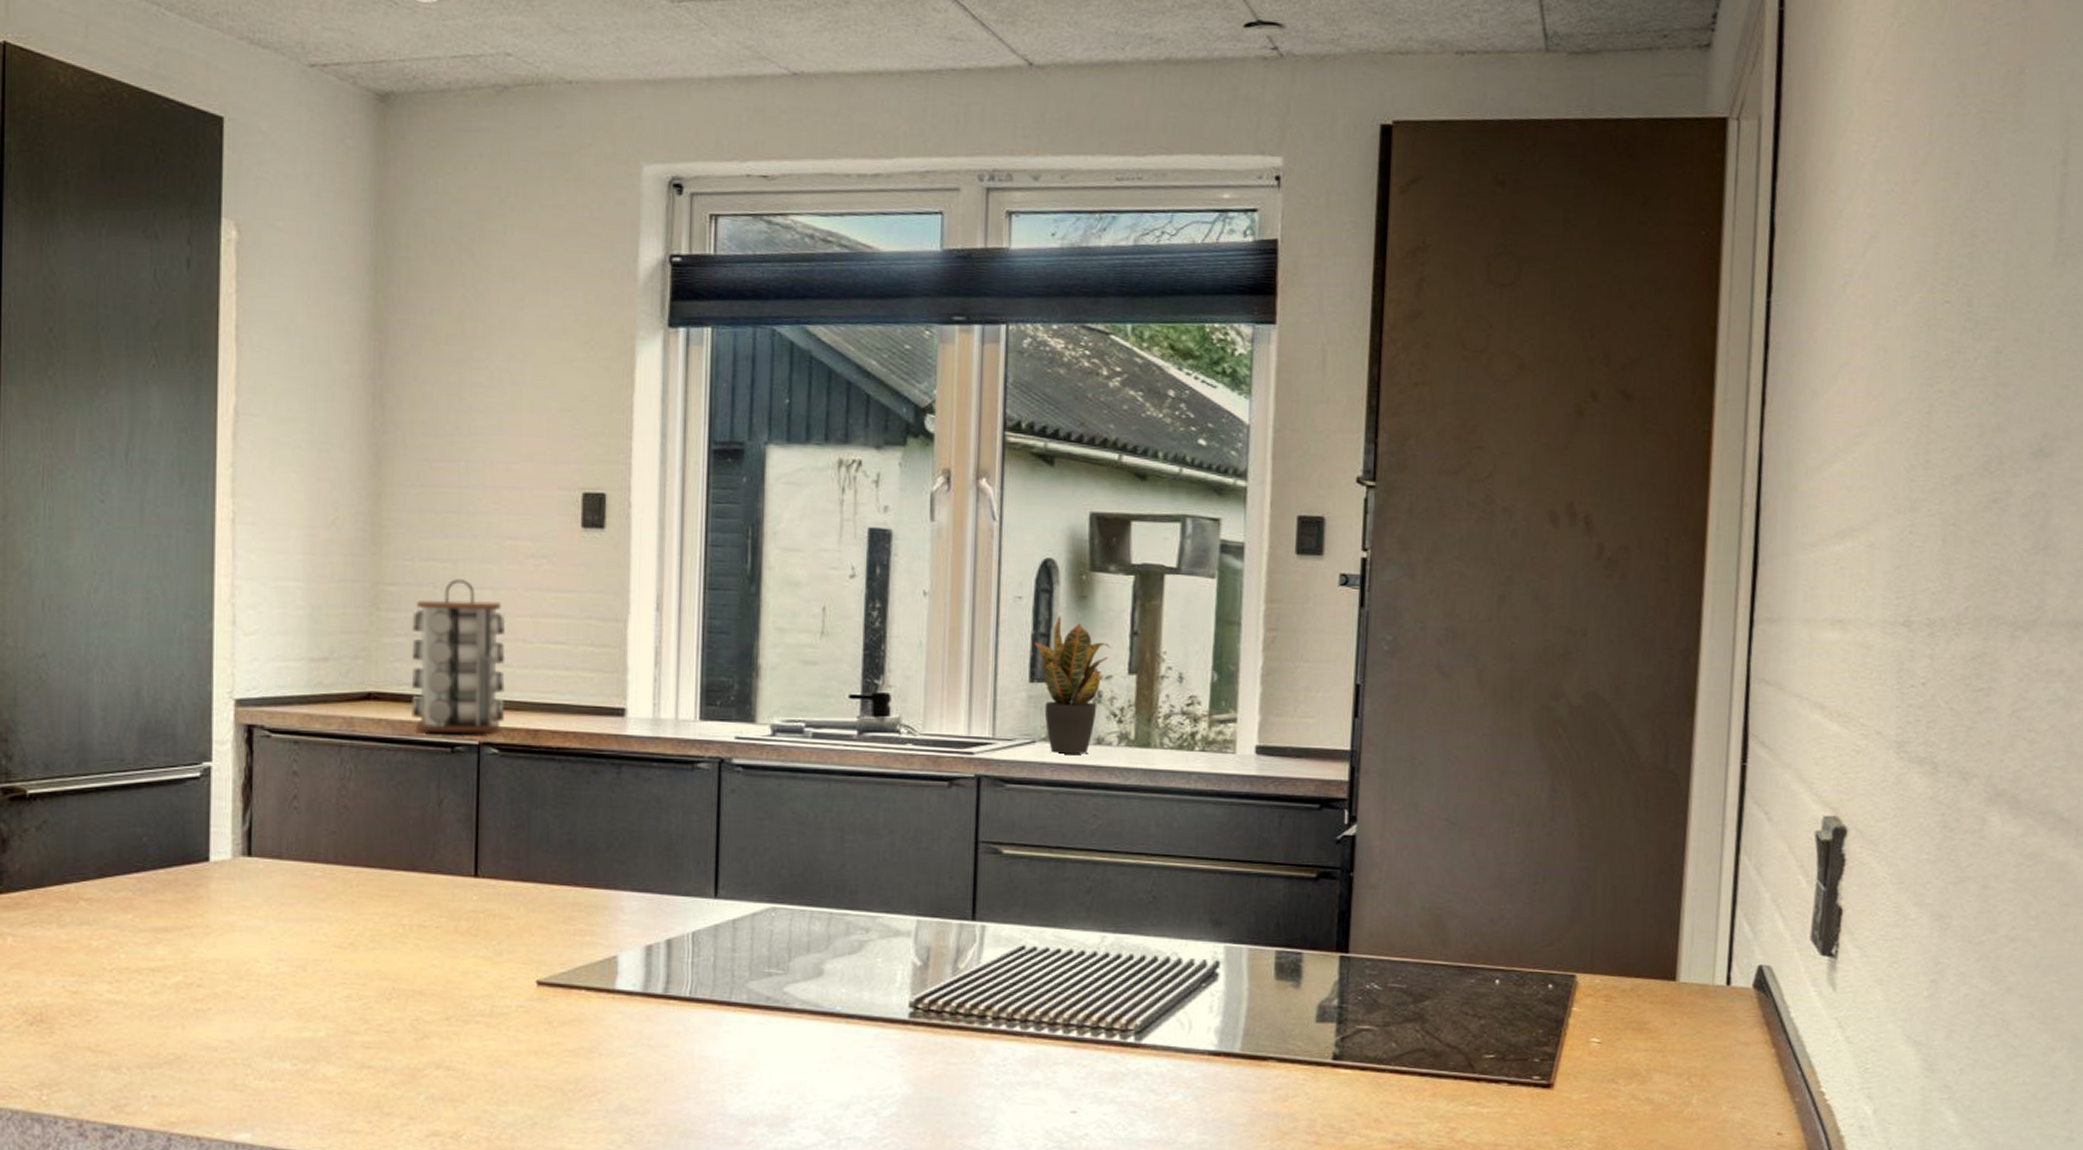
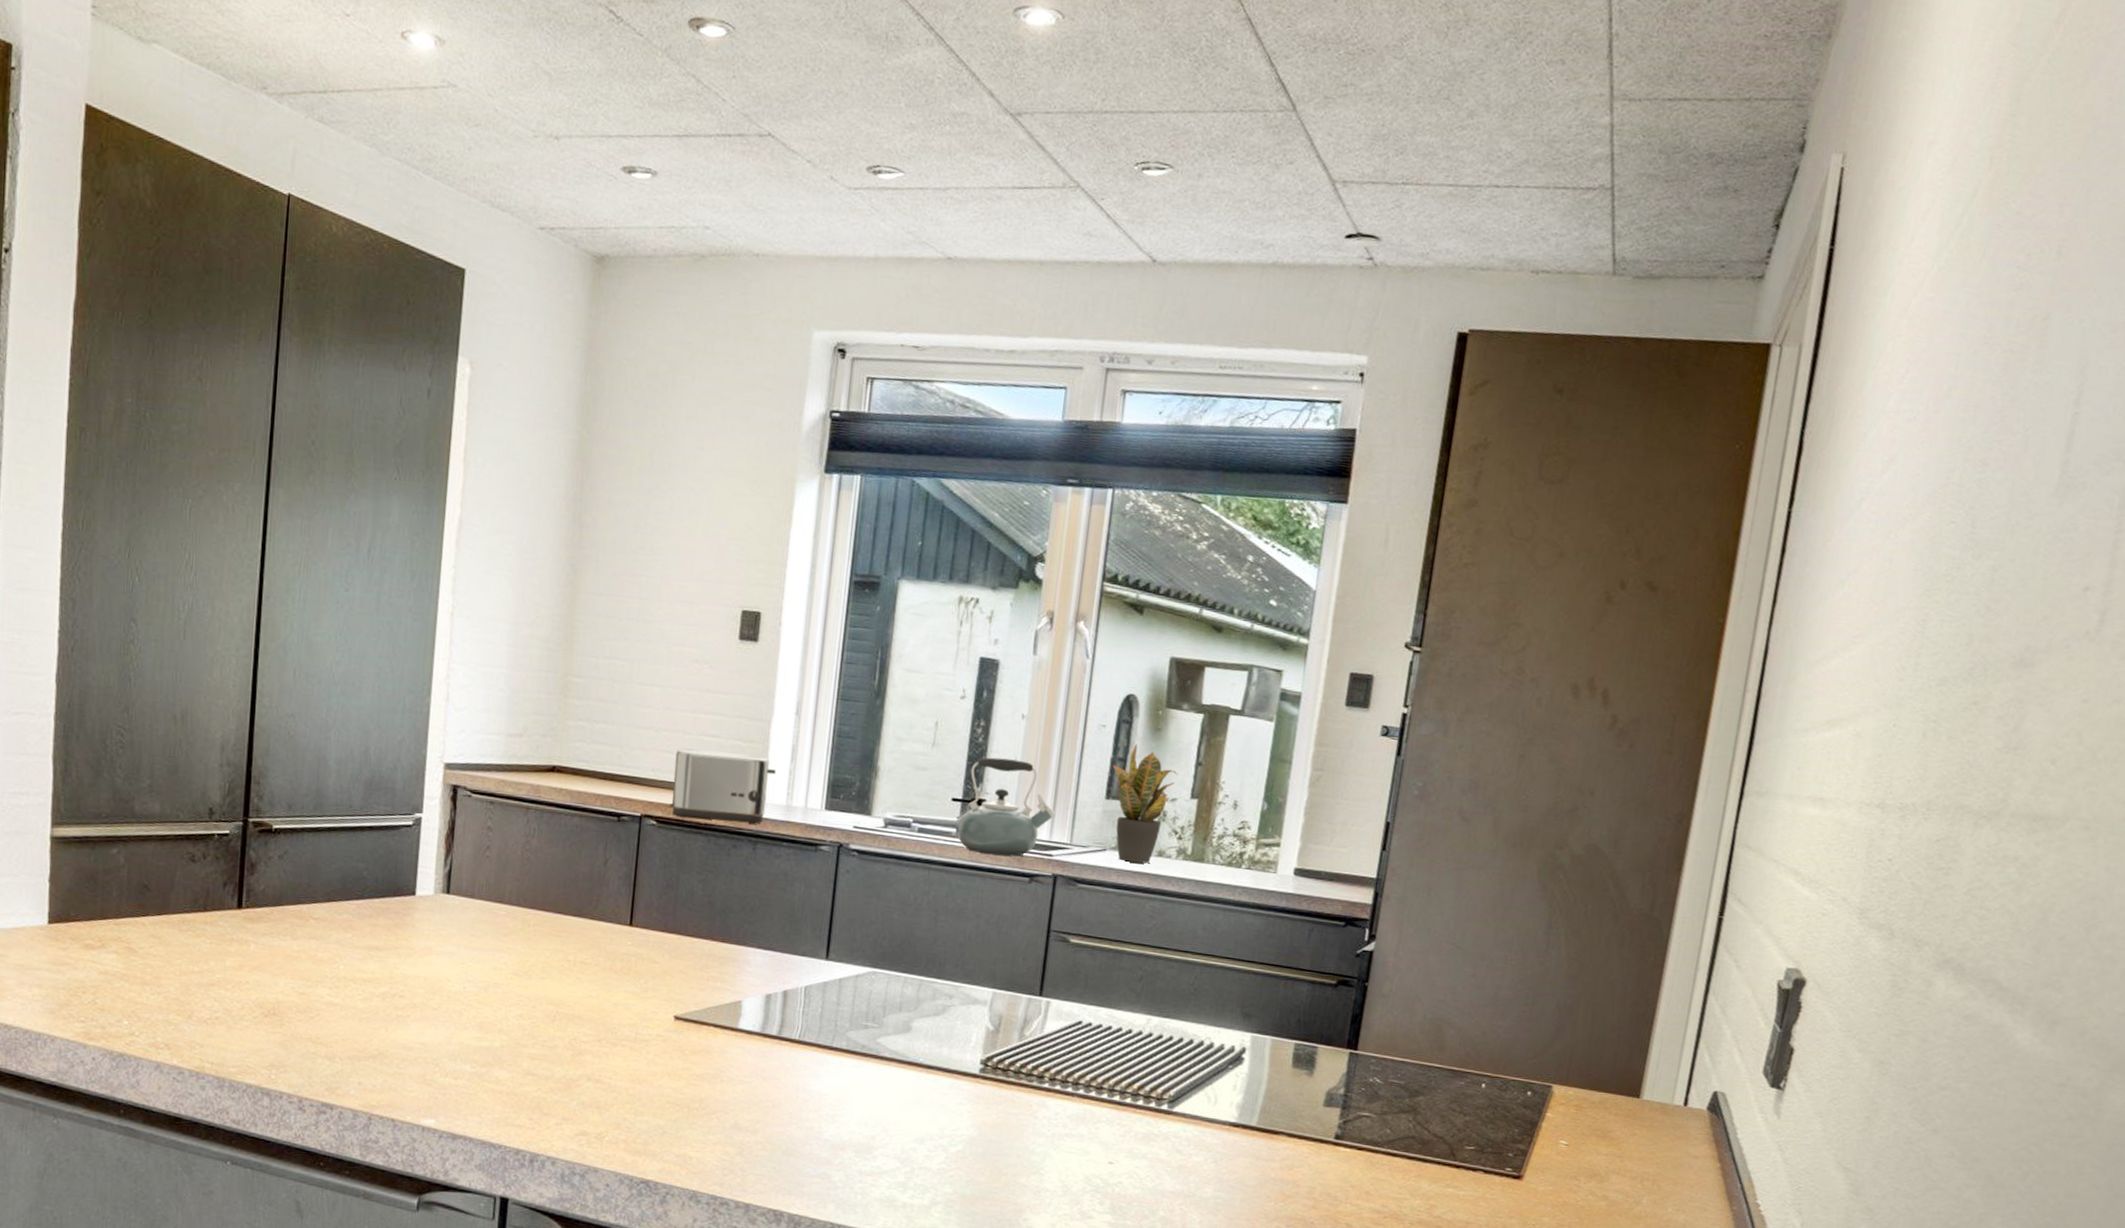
spice rack: present [411,579,506,736] -> none [587,675,671,808]
toaster: none [513,660,638,743] -> present [670,748,776,824]
kettle: none [858,643,973,758] -> present [957,757,1056,857]

